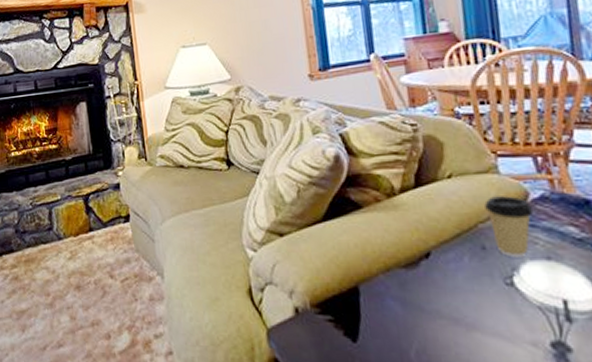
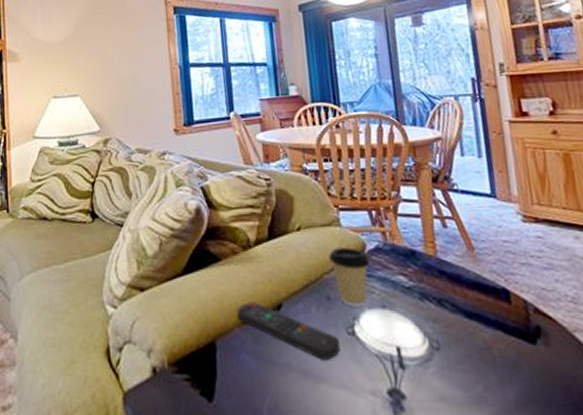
remote control: none [381,249,496,309] -> present [237,302,340,360]

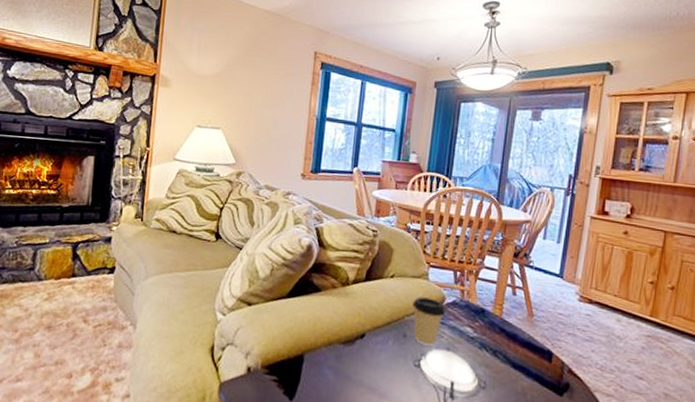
remote control: present [237,302,340,360] -> none [326,328,406,383]

